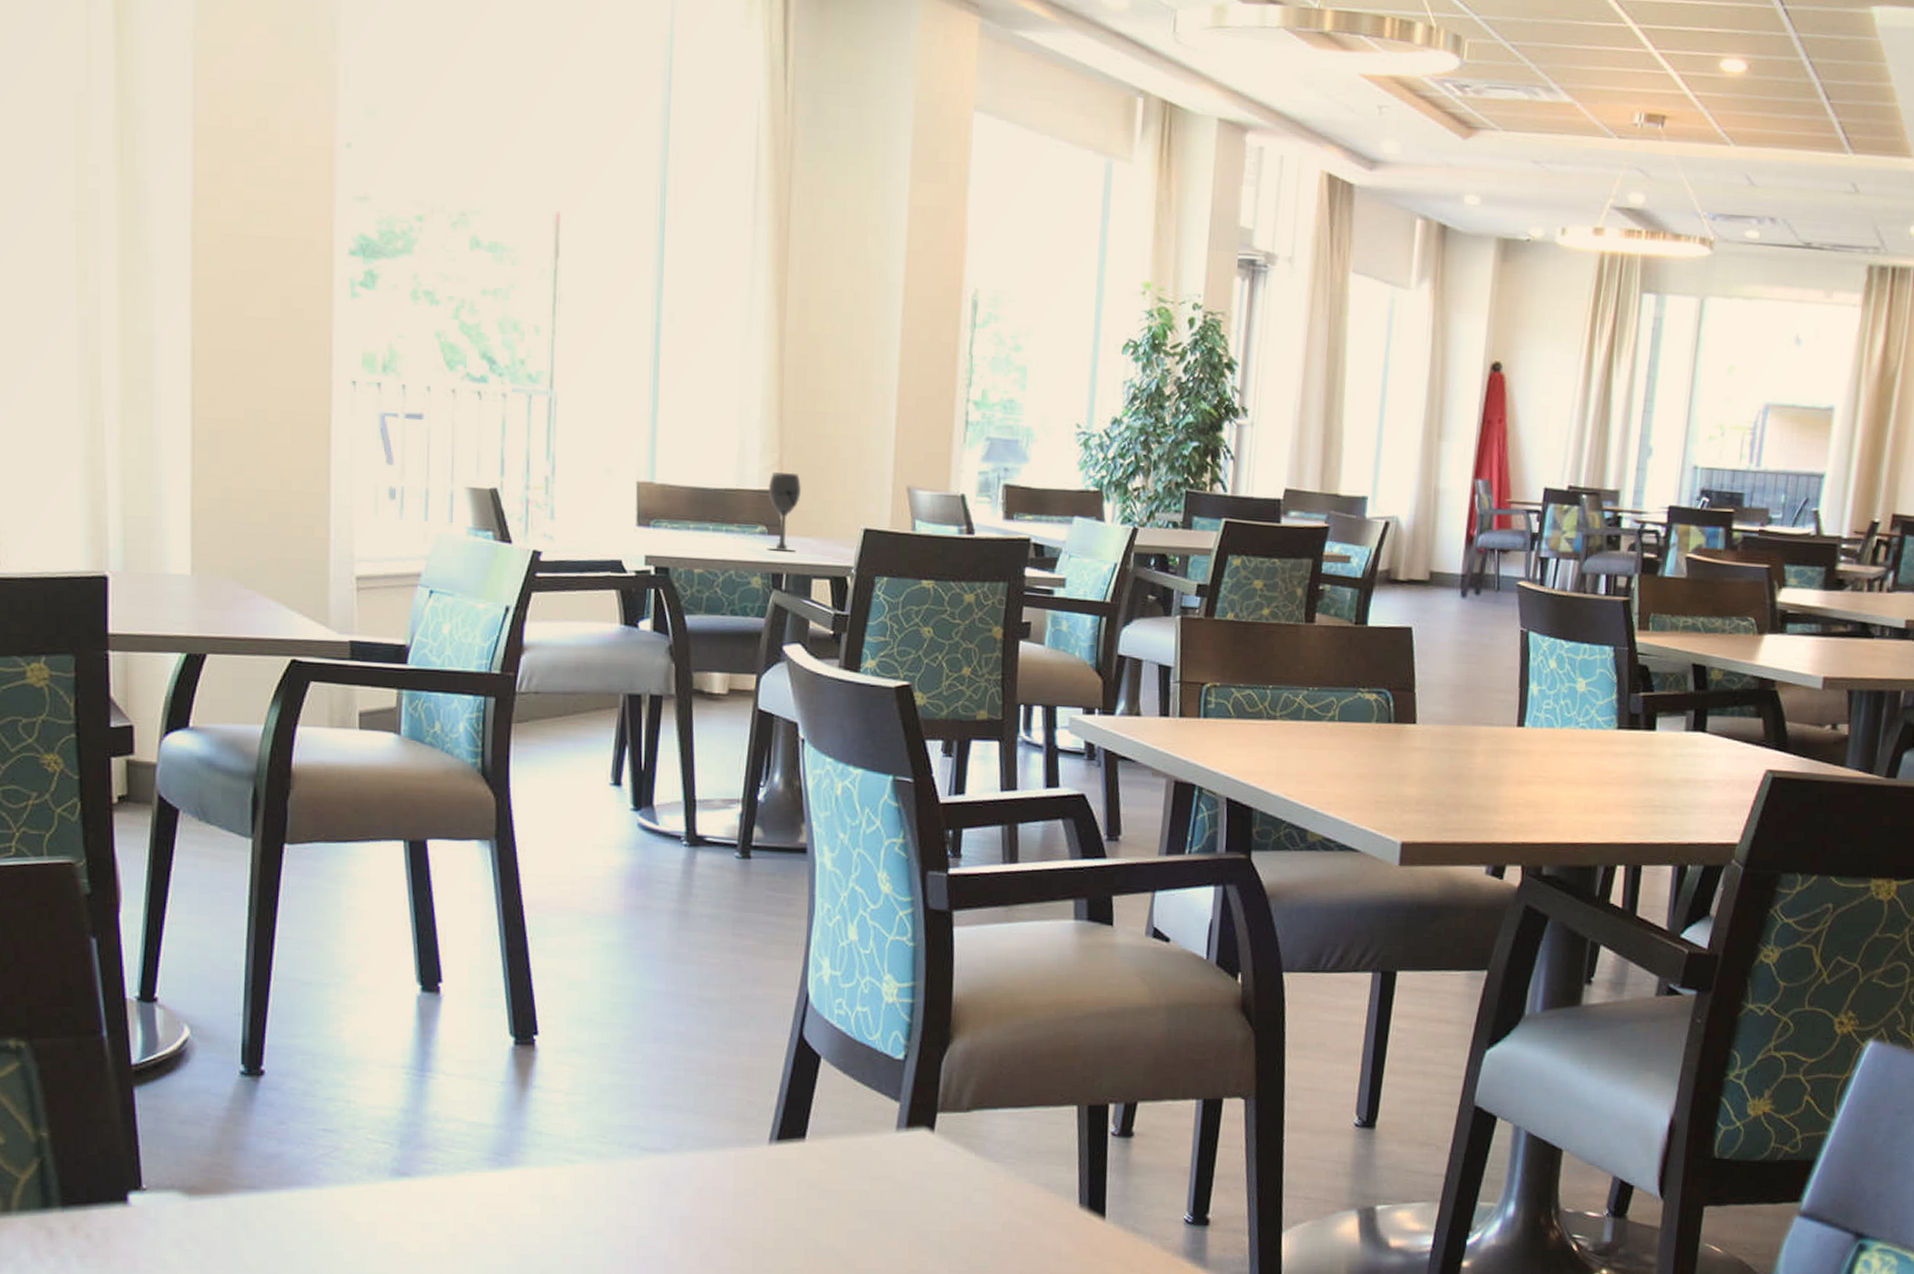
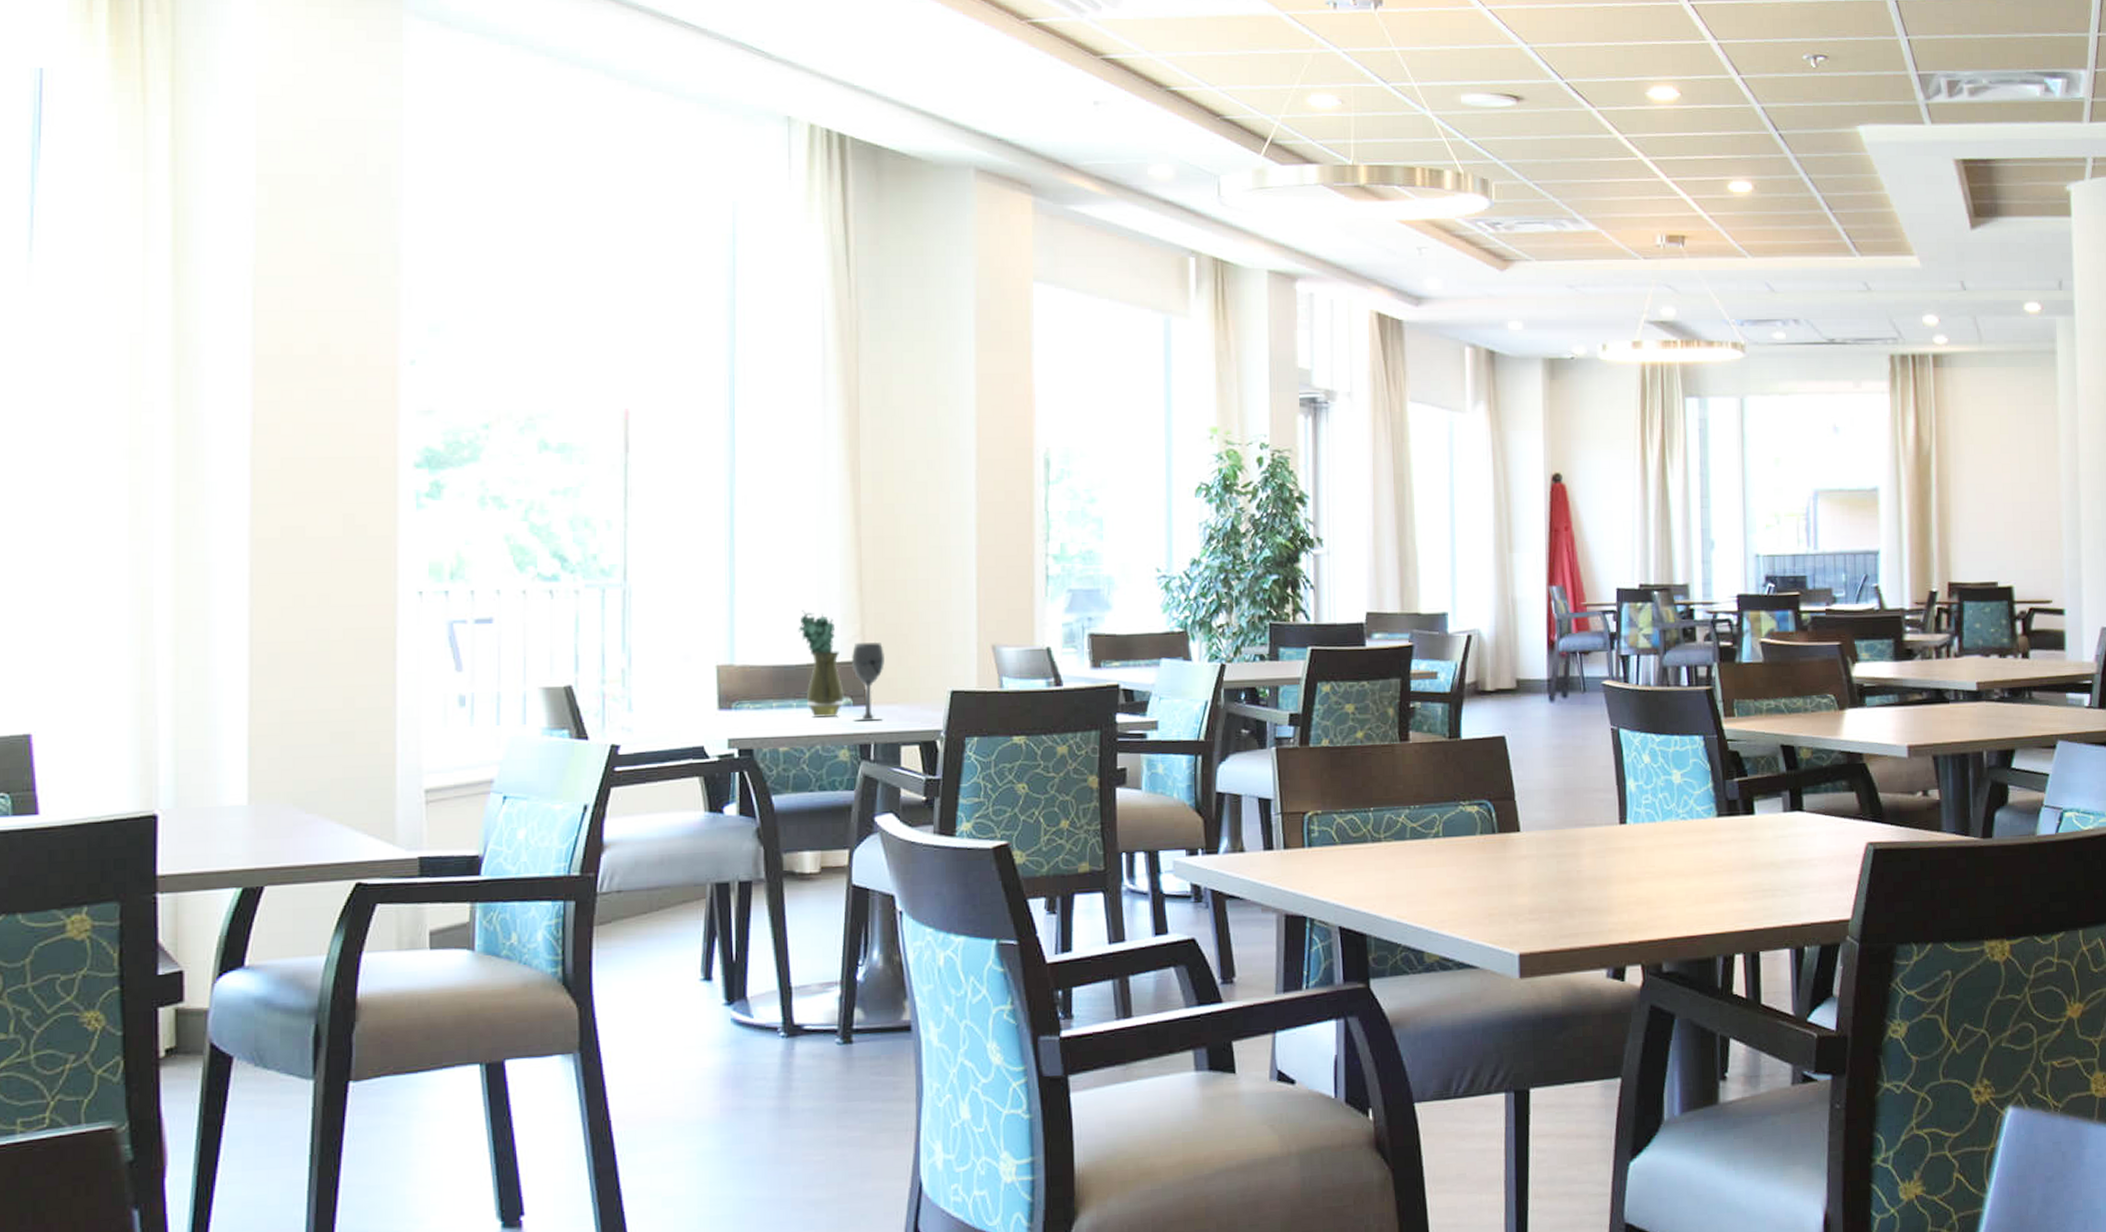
vase: none [717,434,760,544] -> present [798,610,844,717]

